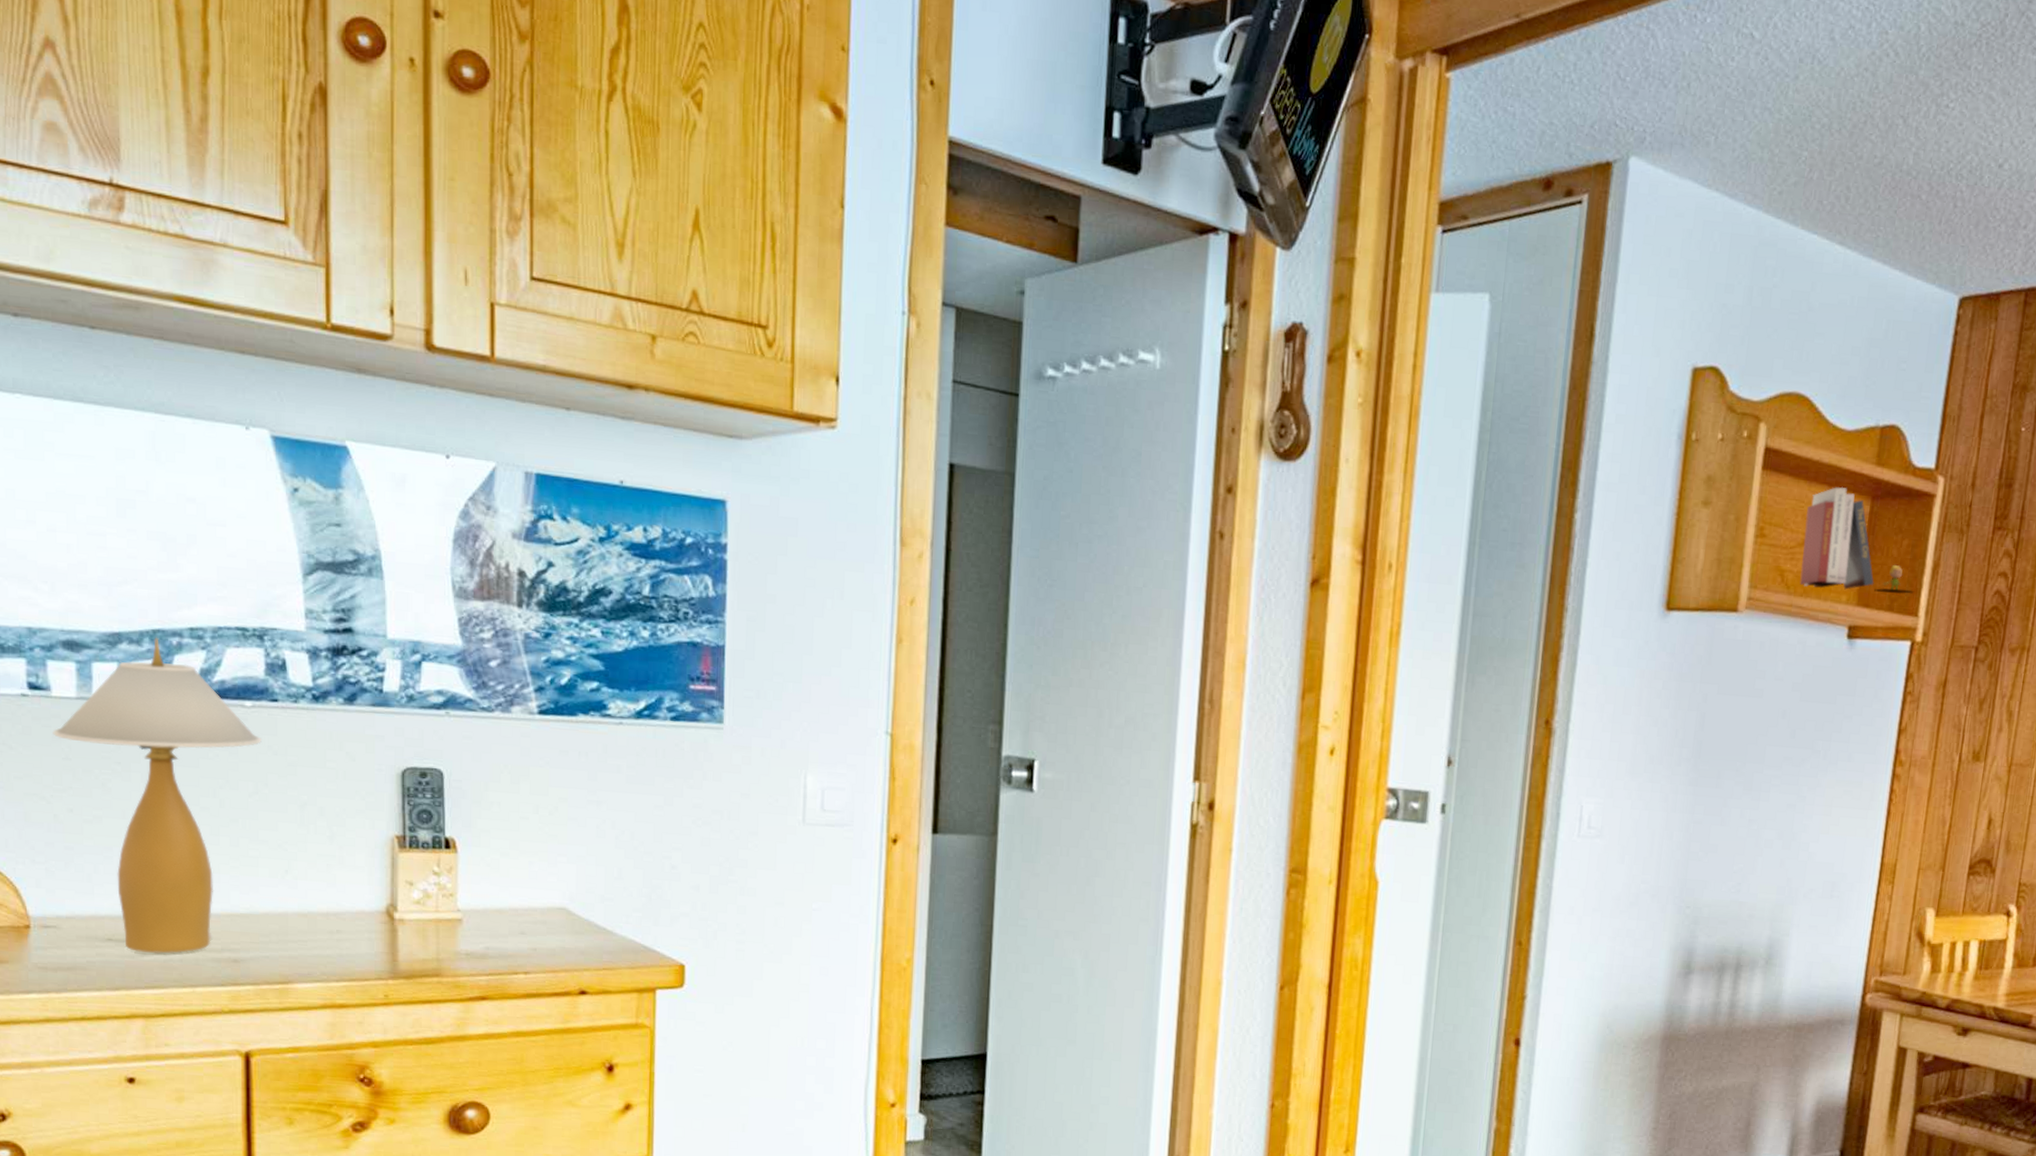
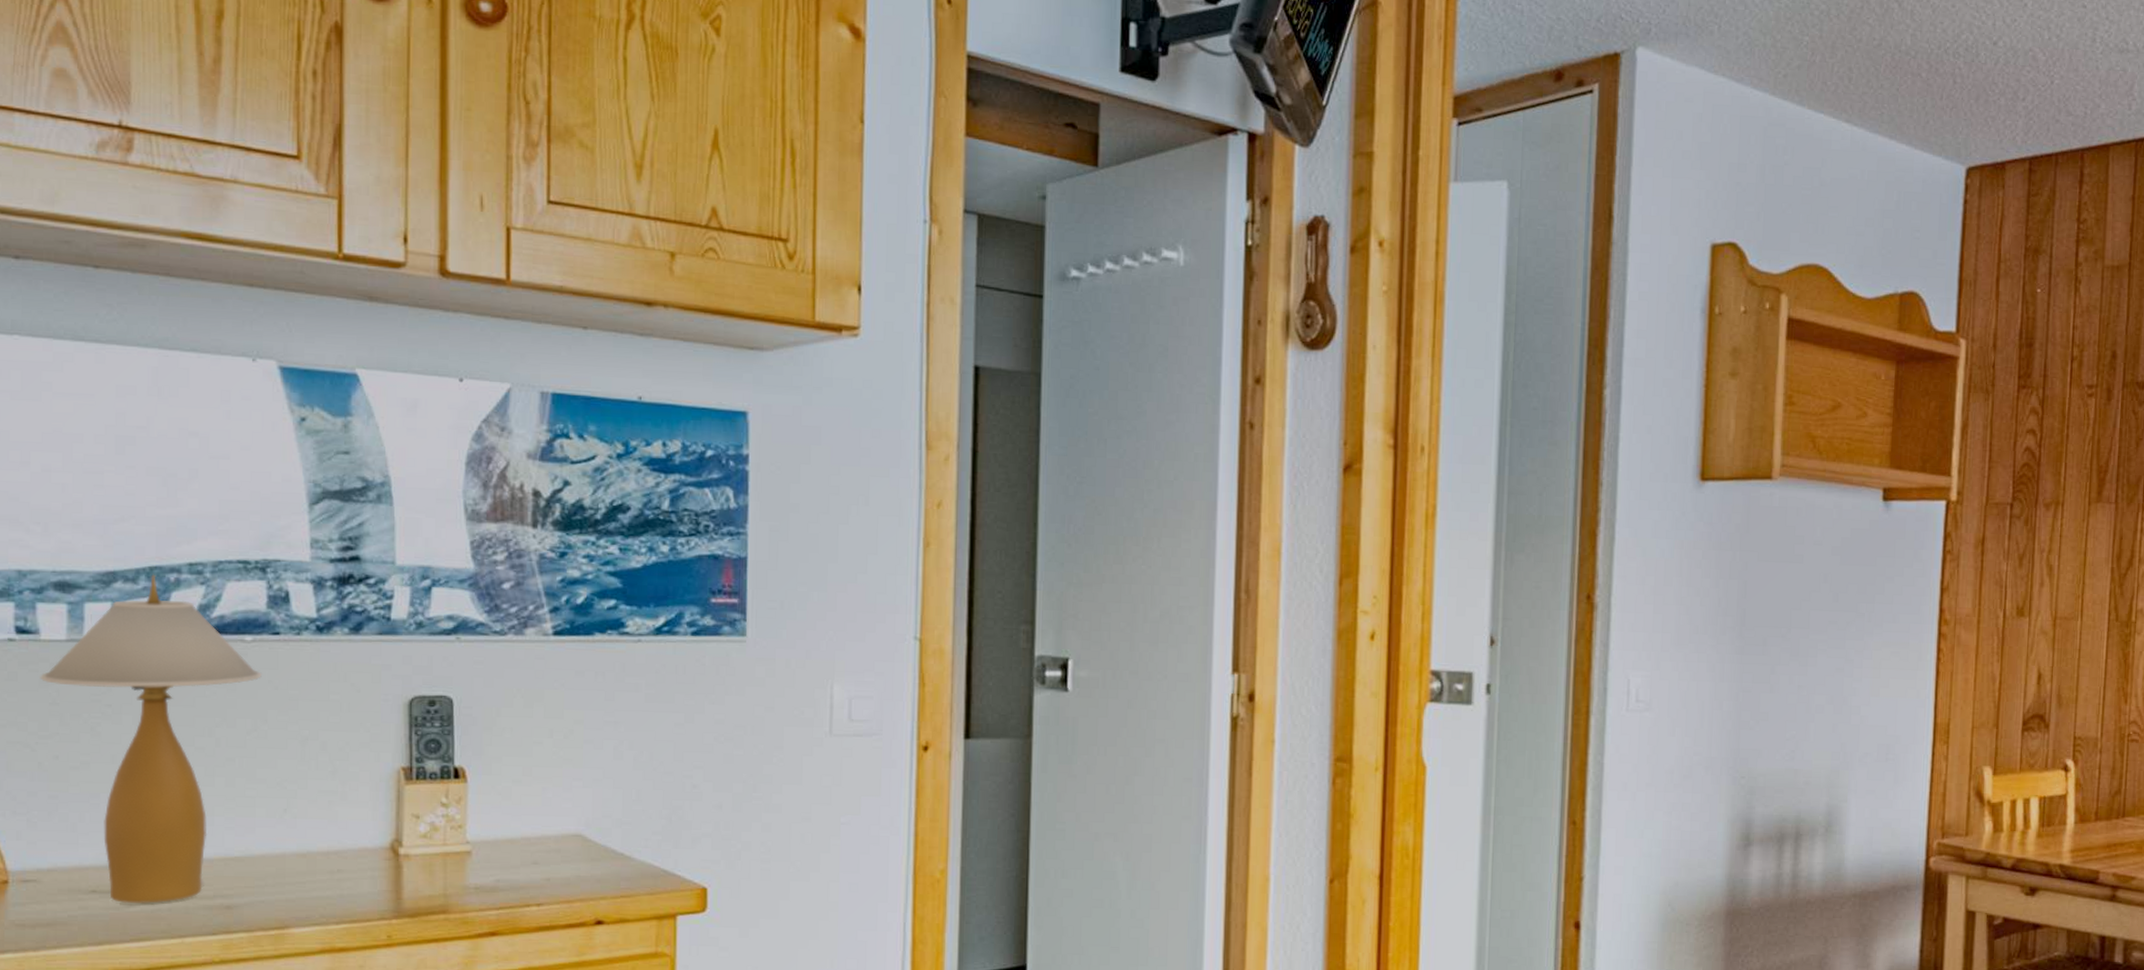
books: present [1799,486,1874,590] -> none [1831,352,1905,453]
figurine: present [1874,564,1914,595] -> none [1906,426,1945,456]

